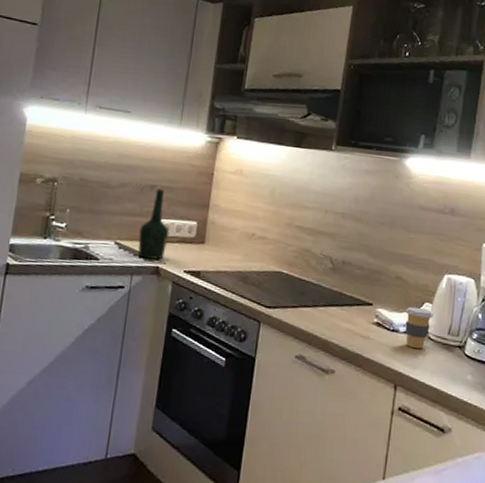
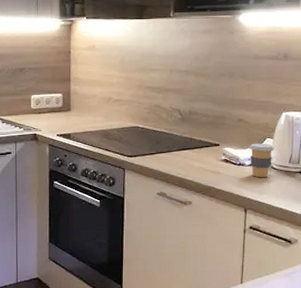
bottle: present [138,188,170,260] -> none [17,69,41,128]

